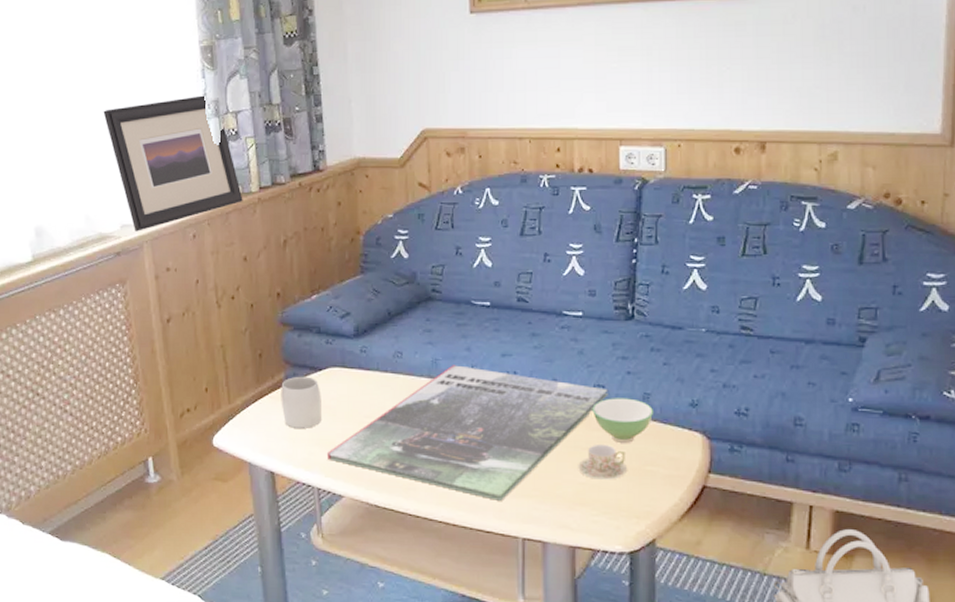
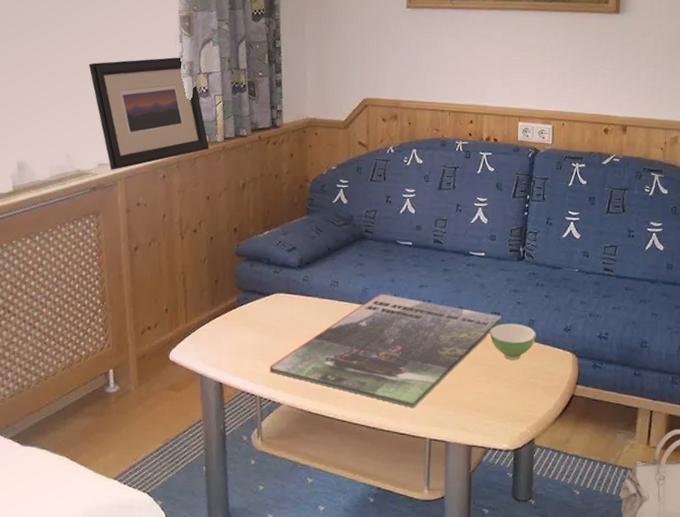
mug: present [281,376,321,428] -> none [232,300,268,345]
teacup: present [578,445,627,480] -> none [476,361,514,390]

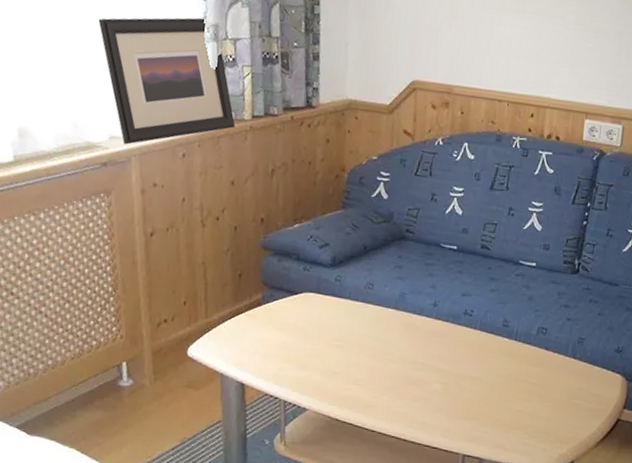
magazine: present [269,293,502,407] -> none [295,299,550,422]
bowl: present [489,323,537,360] -> none [534,339,586,379]

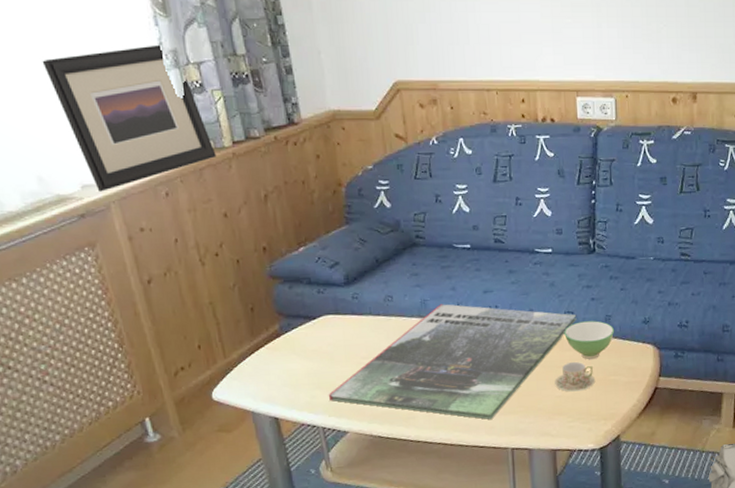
magazine: none [295,299,550,422] -> present [328,304,577,419]
teacup: none [517,379,558,409] -> present [555,362,595,392]
bowl: none [534,339,586,379] -> present [564,321,615,359]

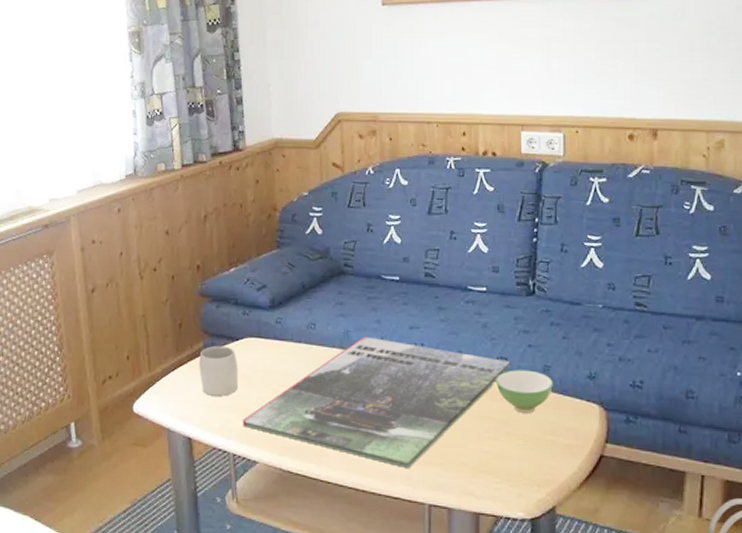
picture frame: present [42,44,217,192] -> none [35,77,166,205]
mug: none [276,325,320,375] -> present [199,345,238,396]
teacup: present [555,362,595,392] -> none [482,415,528,449]

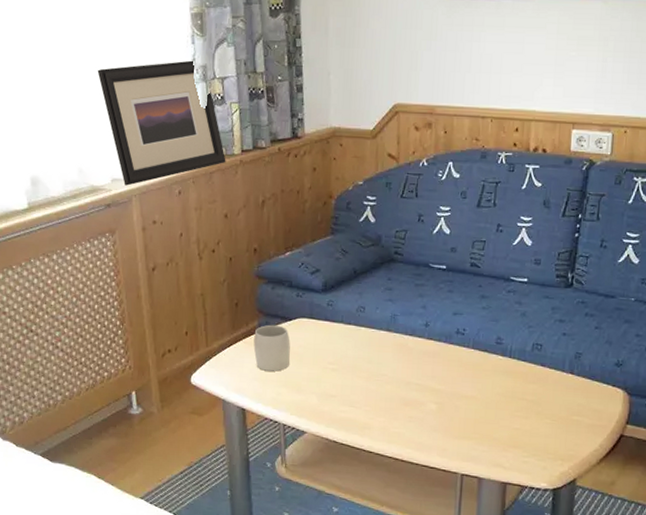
picture frame: none [35,77,166,205] -> present [97,60,226,186]
magazine: present [242,336,511,468] -> none [292,320,545,441]
bowl: present [496,370,554,413] -> none [530,355,584,395]

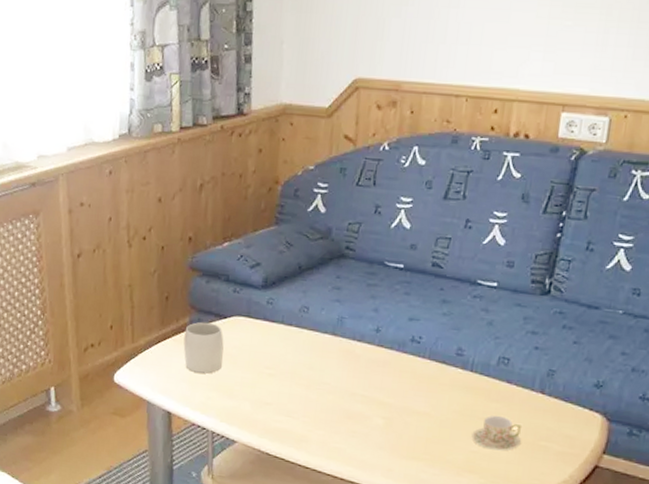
picture frame: present [97,60,226,186] -> none [26,25,163,163]
teacup: none [514,396,556,427] -> present [471,415,521,451]

